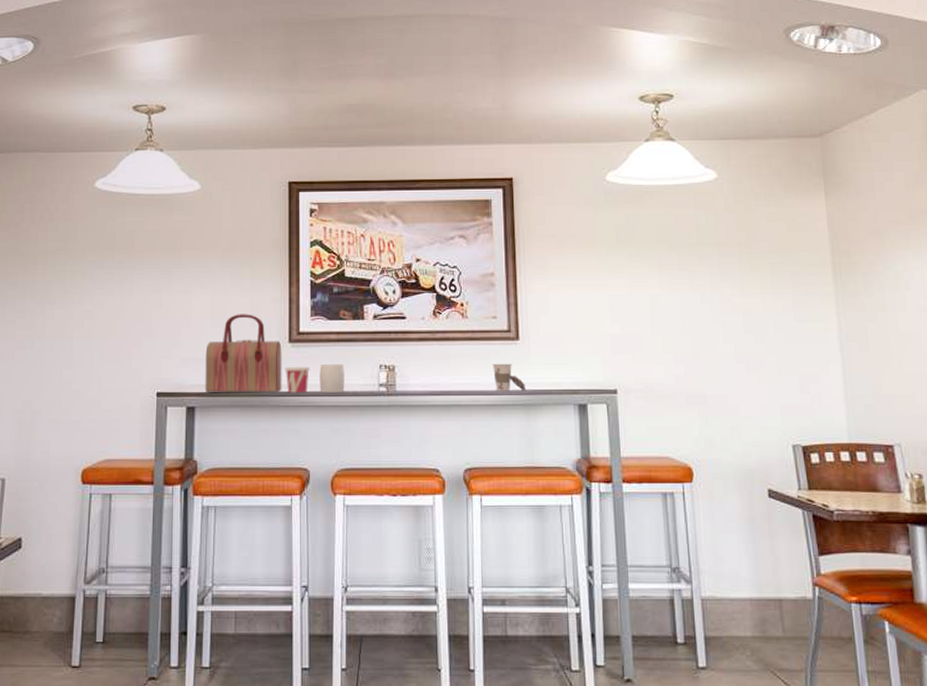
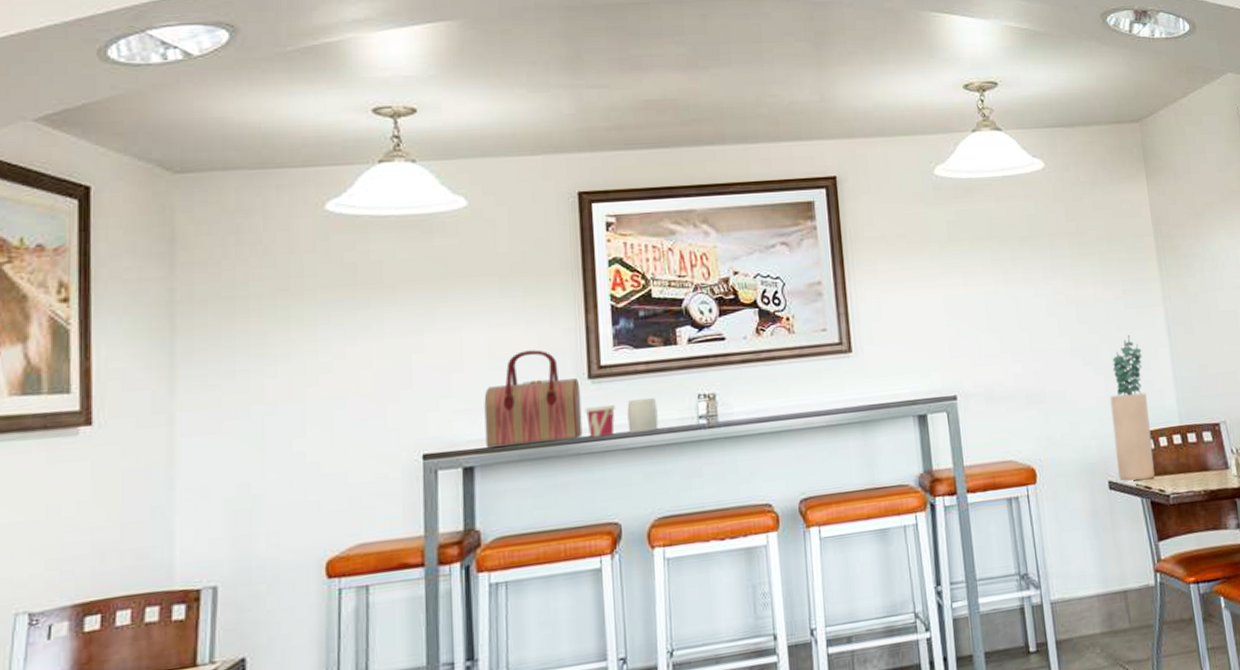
cup: present [493,363,525,391] -> none [825,378,861,411]
vase: none [774,348,819,493] -> present [1109,335,1156,482]

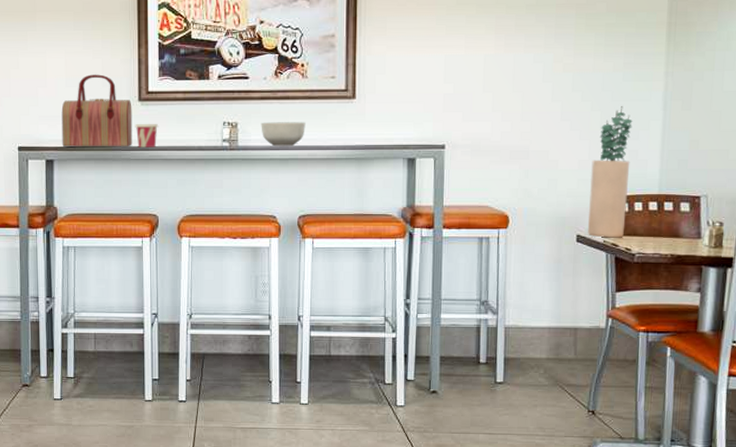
mug: present [627,398,658,434] -> none [167,121,190,148]
bowl: none [744,385,798,419] -> present [261,122,306,147]

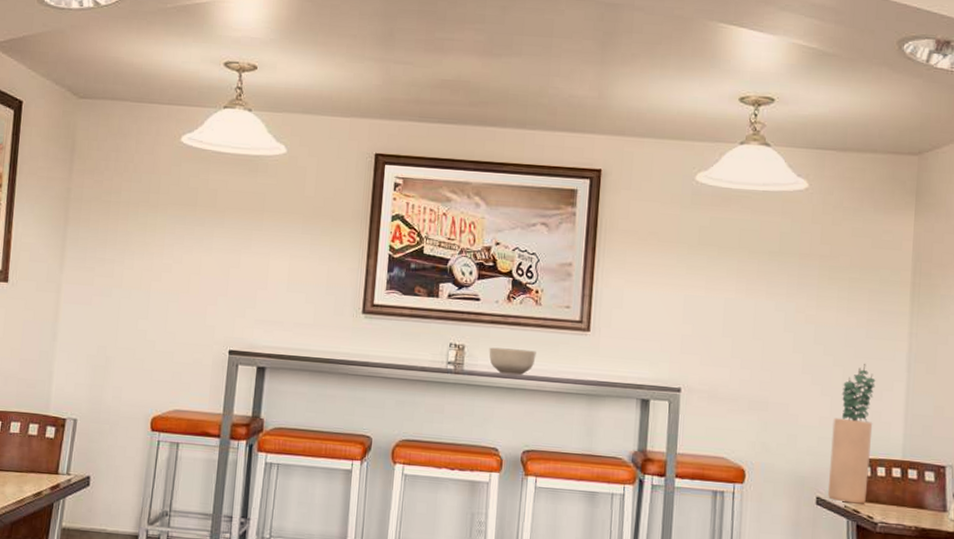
handbag: present [61,74,133,148] -> none [276,281,355,361]
cup: present [135,123,159,147] -> none [356,337,382,364]

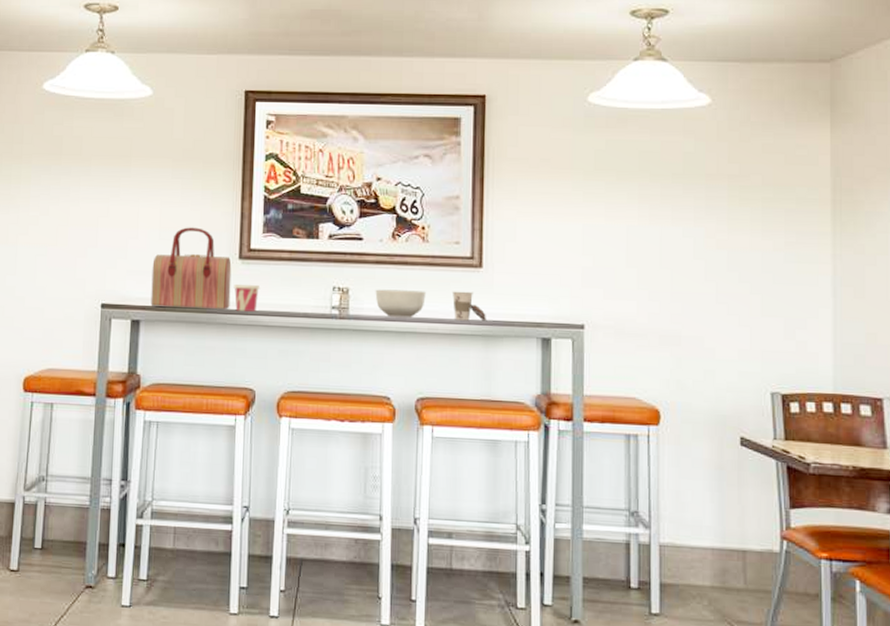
handbag: none [276,281,355,361] -> present [150,227,232,310]
cup: none [356,337,382,364] -> present [233,284,261,312]
cup: none [561,352,591,382] -> present [453,291,486,322]
vase: present [827,364,876,504] -> none [752,290,798,443]

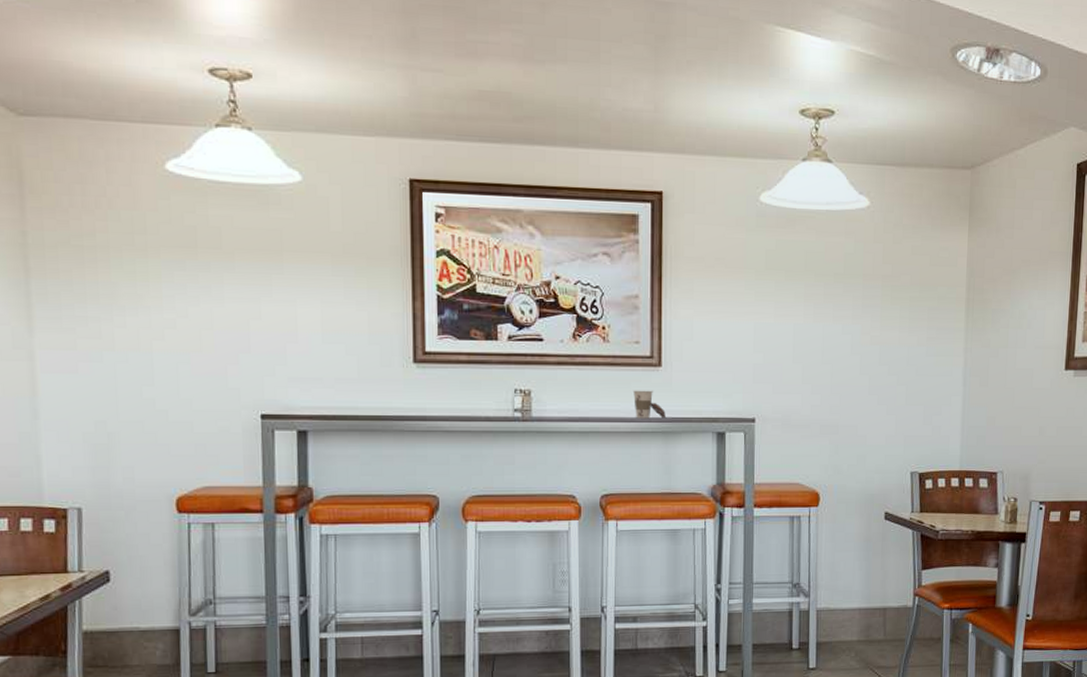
handbag: present [150,227,232,310] -> none [317,329,407,417]
cup: present [233,284,261,312] -> none [409,389,439,417]
bowl: present [375,289,426,318] -> none [557,390,608,418]

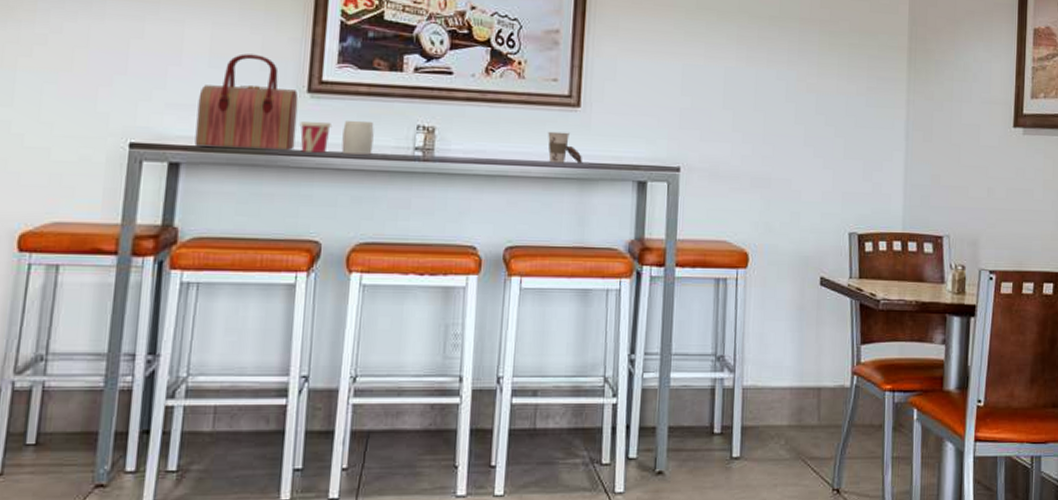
handbag: none [317,329,407,417] -> present [194,53,299,151]
cup: none [409,389,439,417] -> present [299,121,333,153]
mug: none [448,388,476,419] -> present [341,121,374,156]

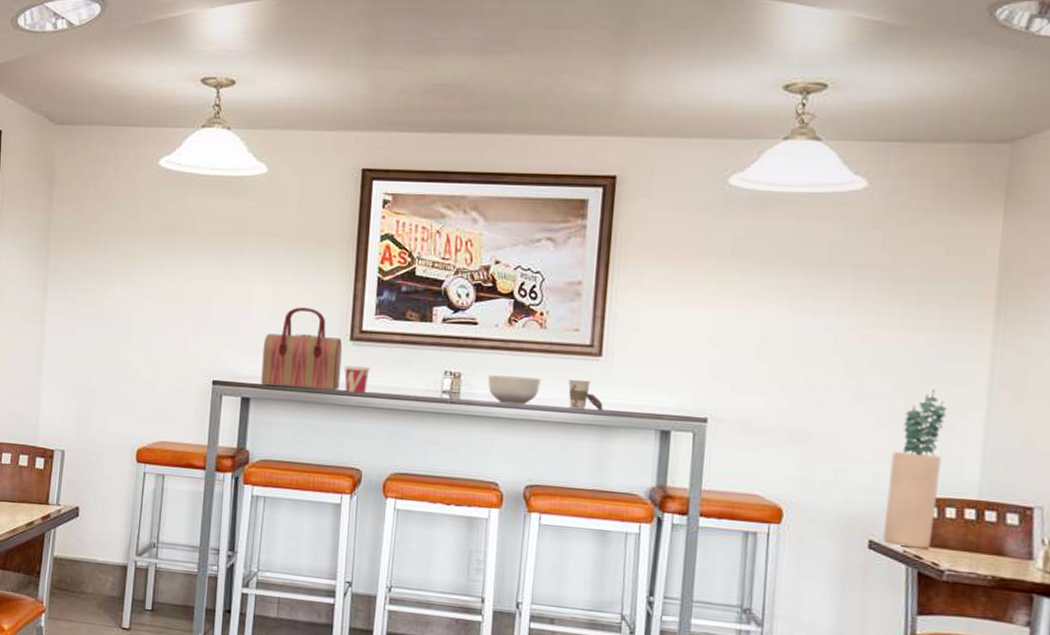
mug: present [341,121,374,156] -> none [378,366,407,397]
bowl: none [464,128,520,161] -> present [488,375,541,405]
vase: none [831,134,876,281] -> present [882,390,947,549]

